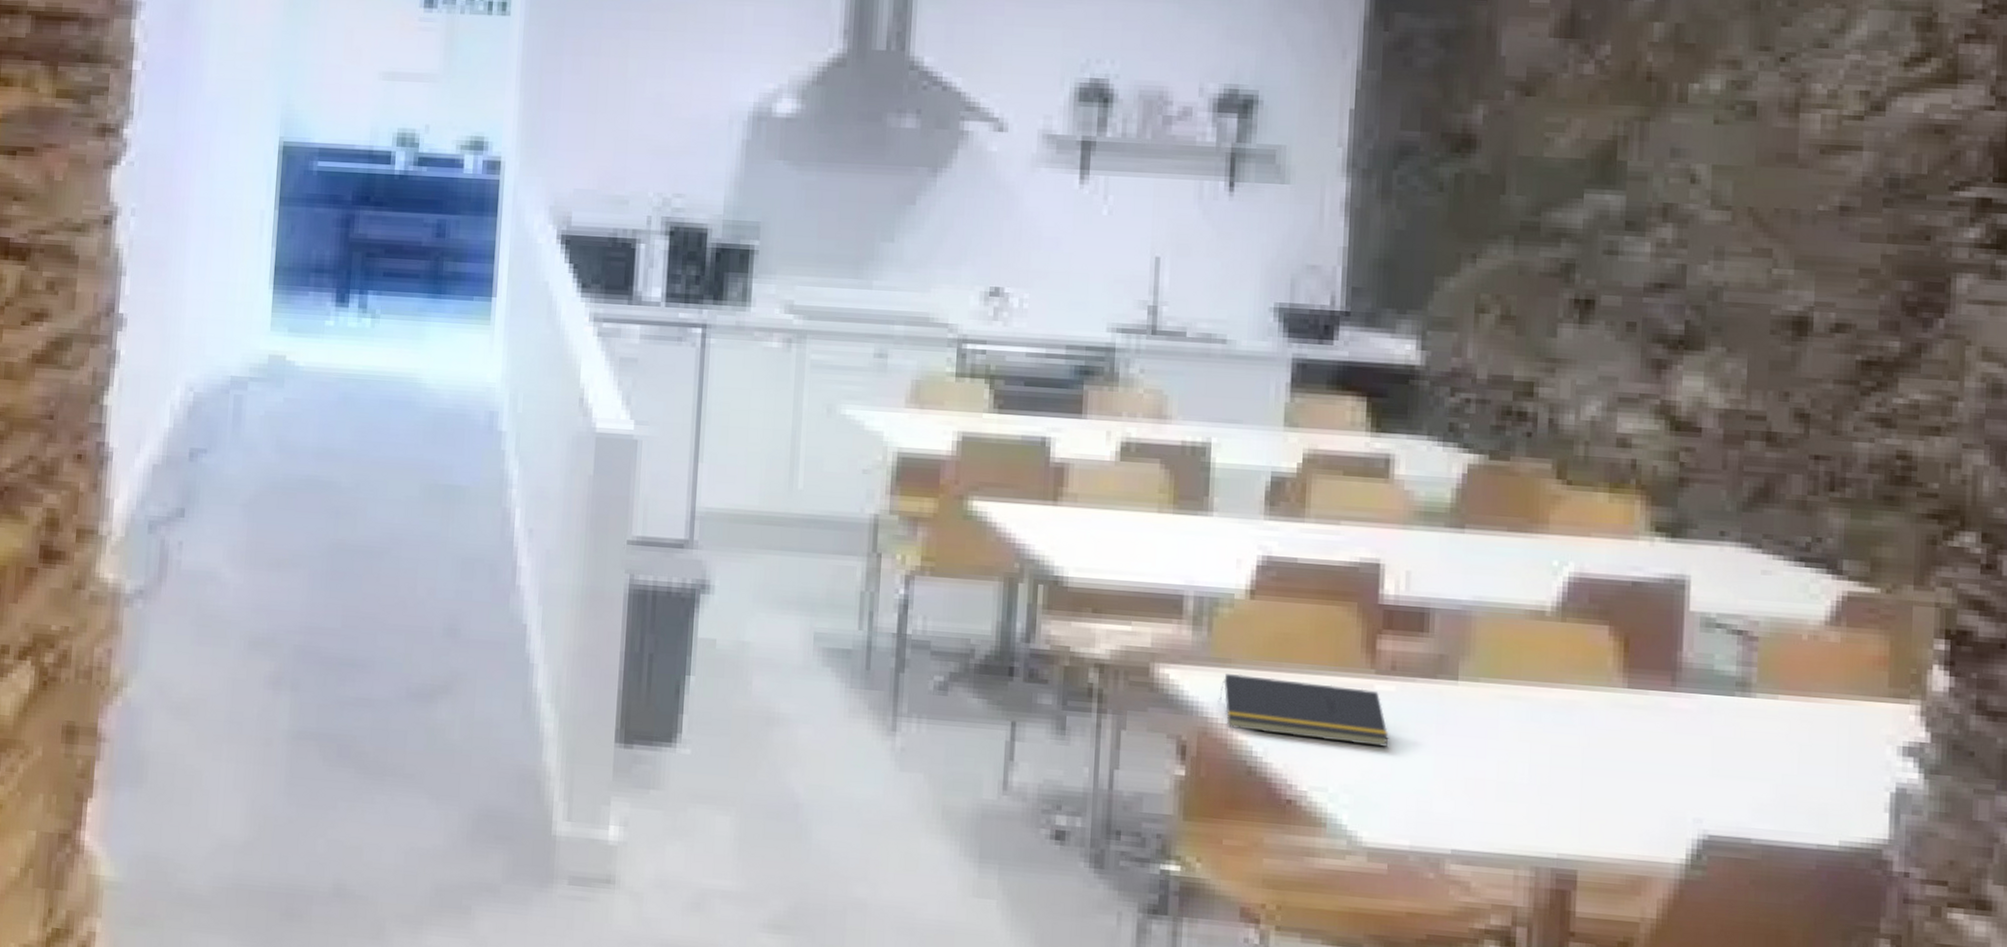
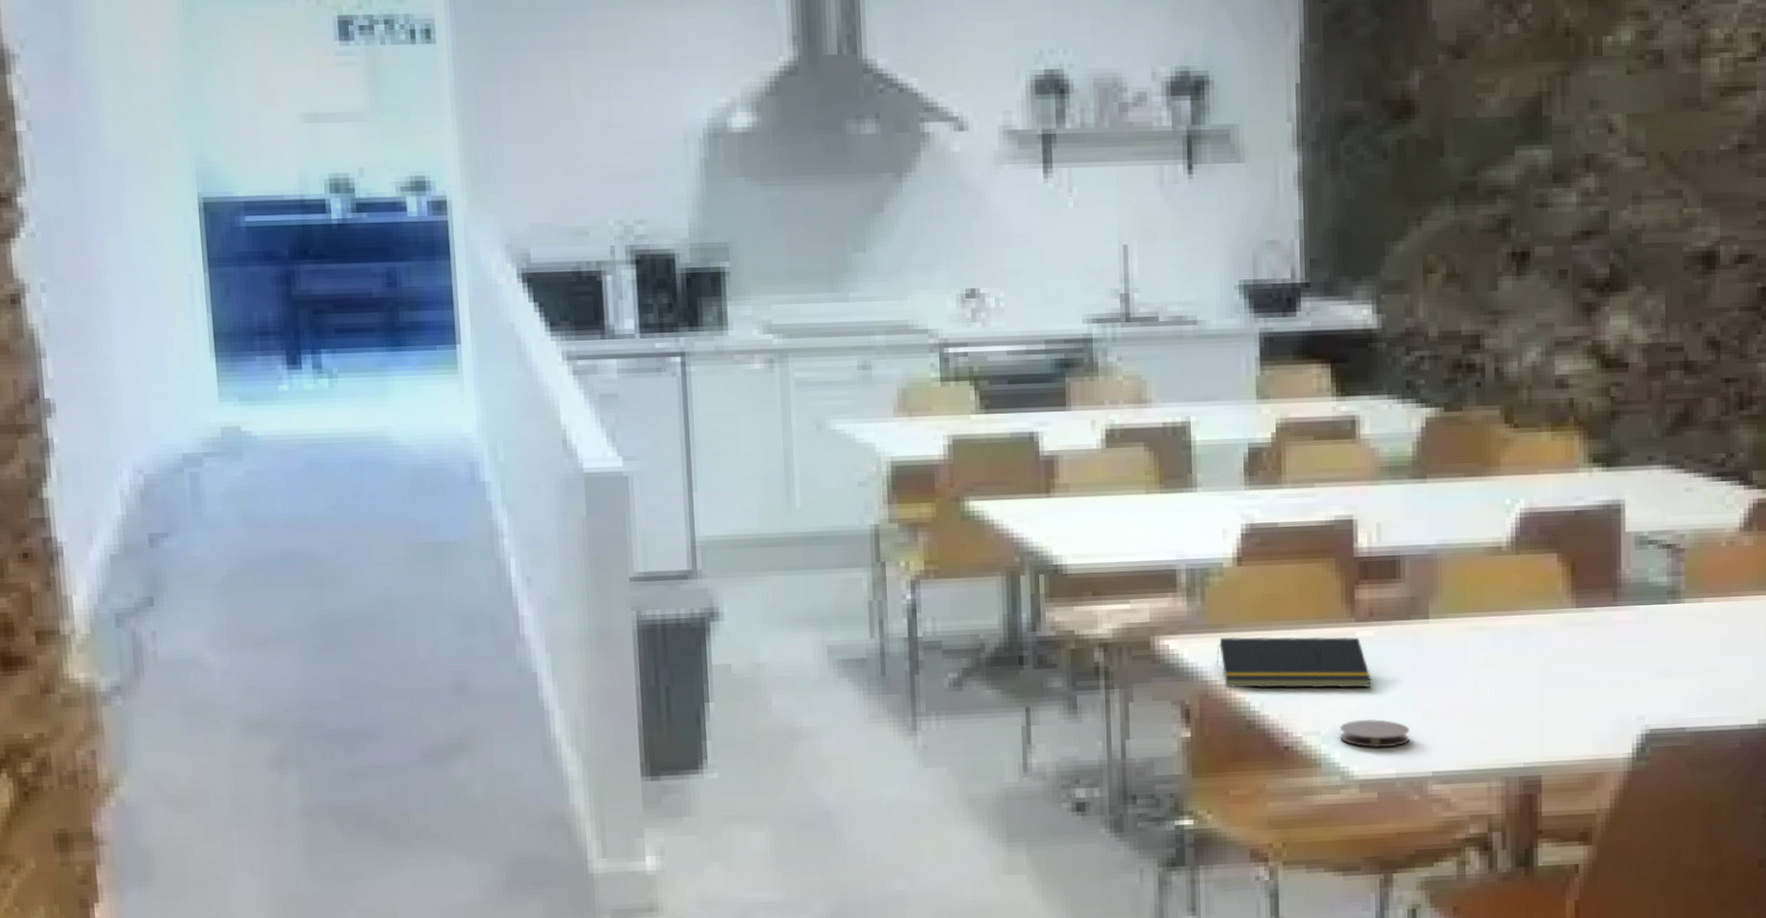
coaster: none [1350,781,1429,816] -> present [1340,718,1410,748]

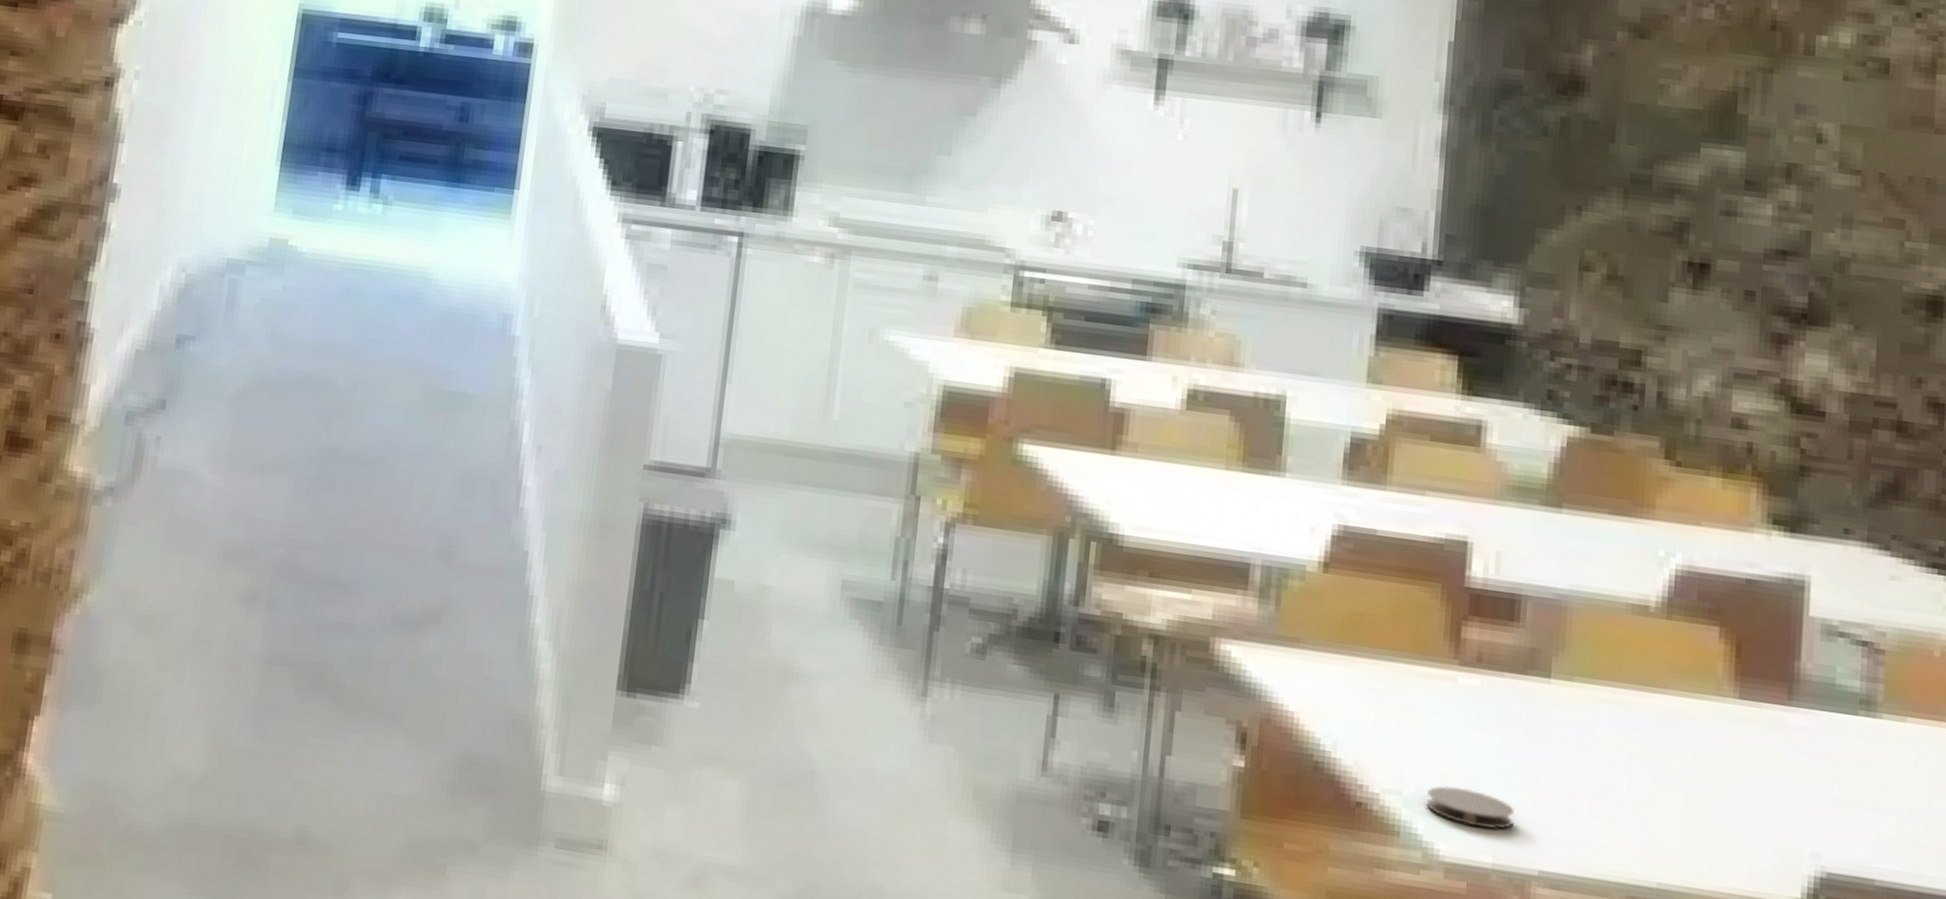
notepad: present [1215,636,1371,689] -> none [1283,655,1472,750]

